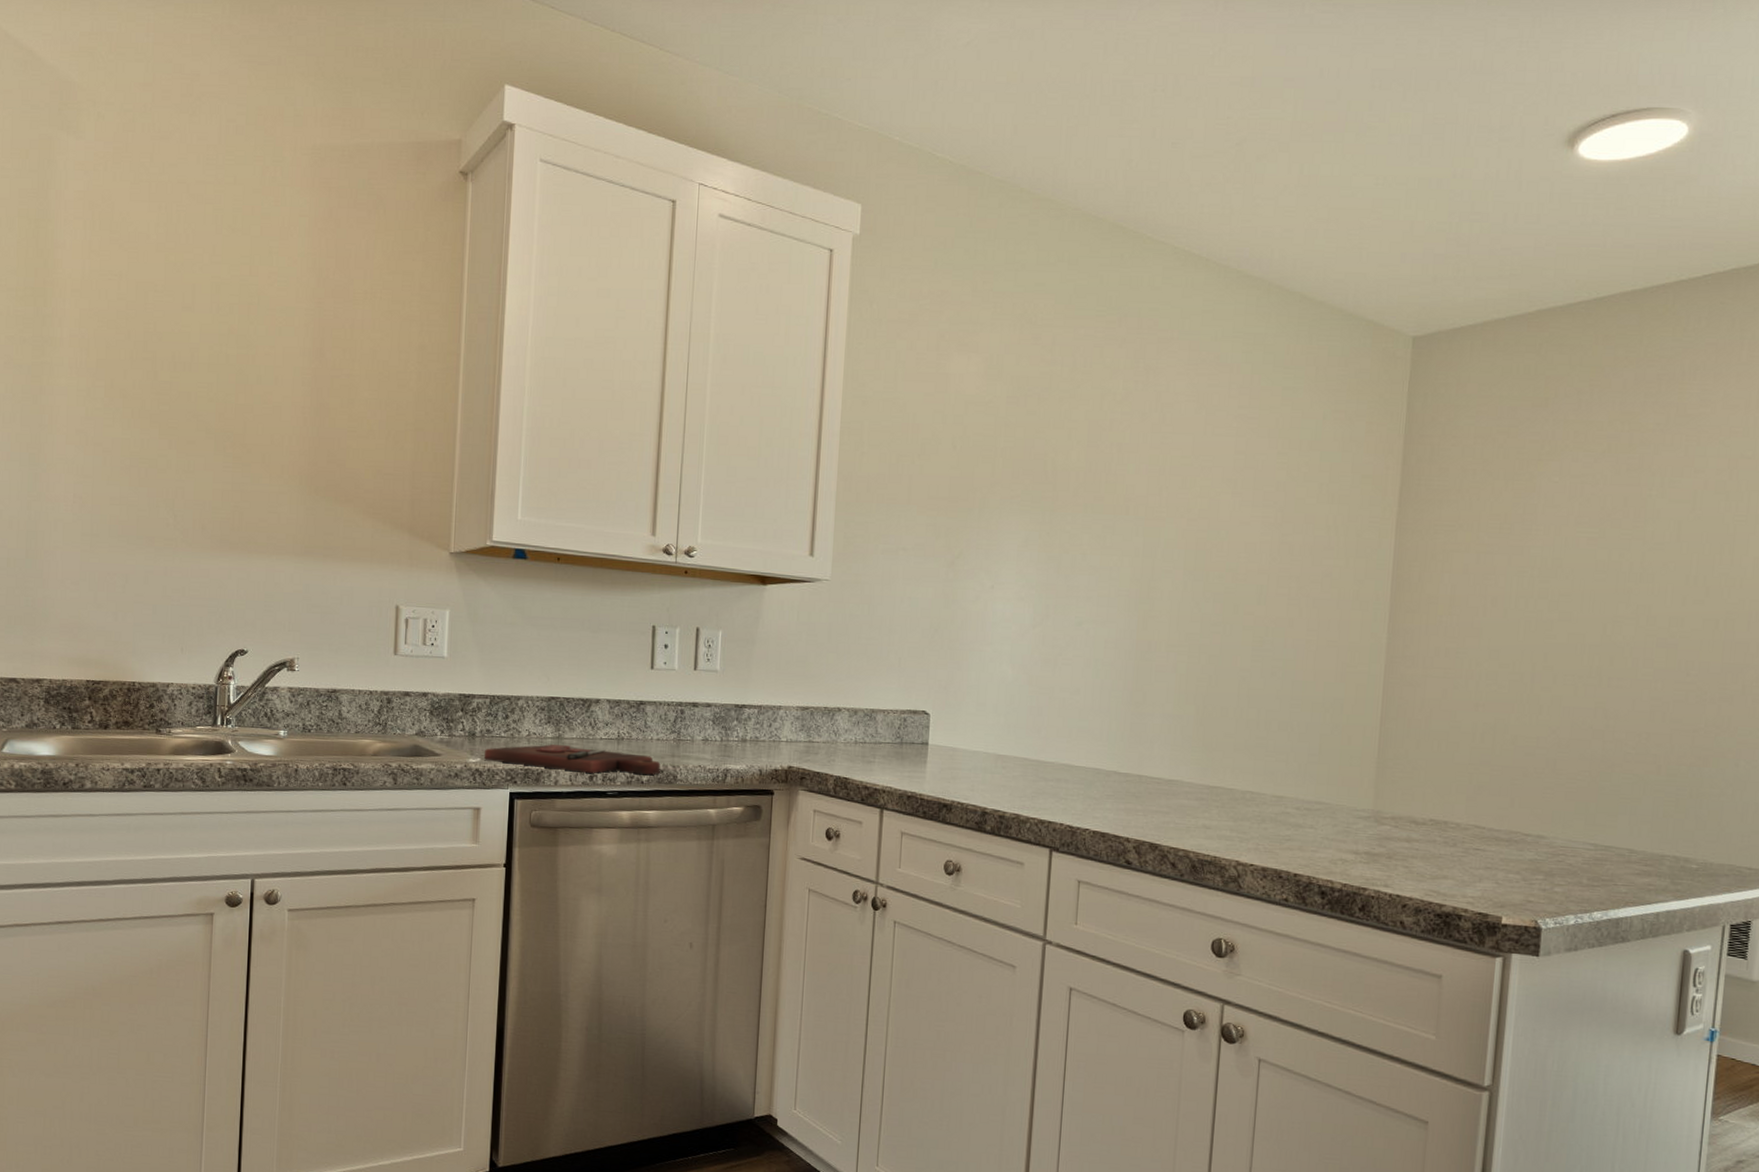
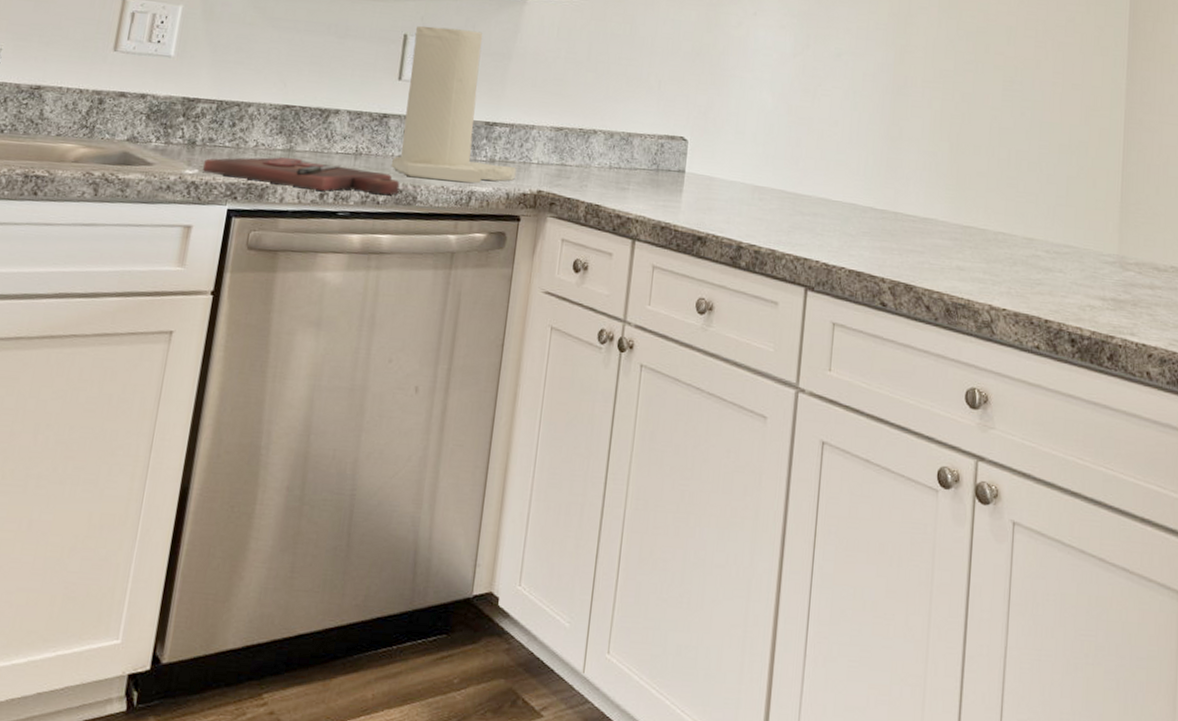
paper towel: none [650,616,767,762] -> present [390,25,517,184]

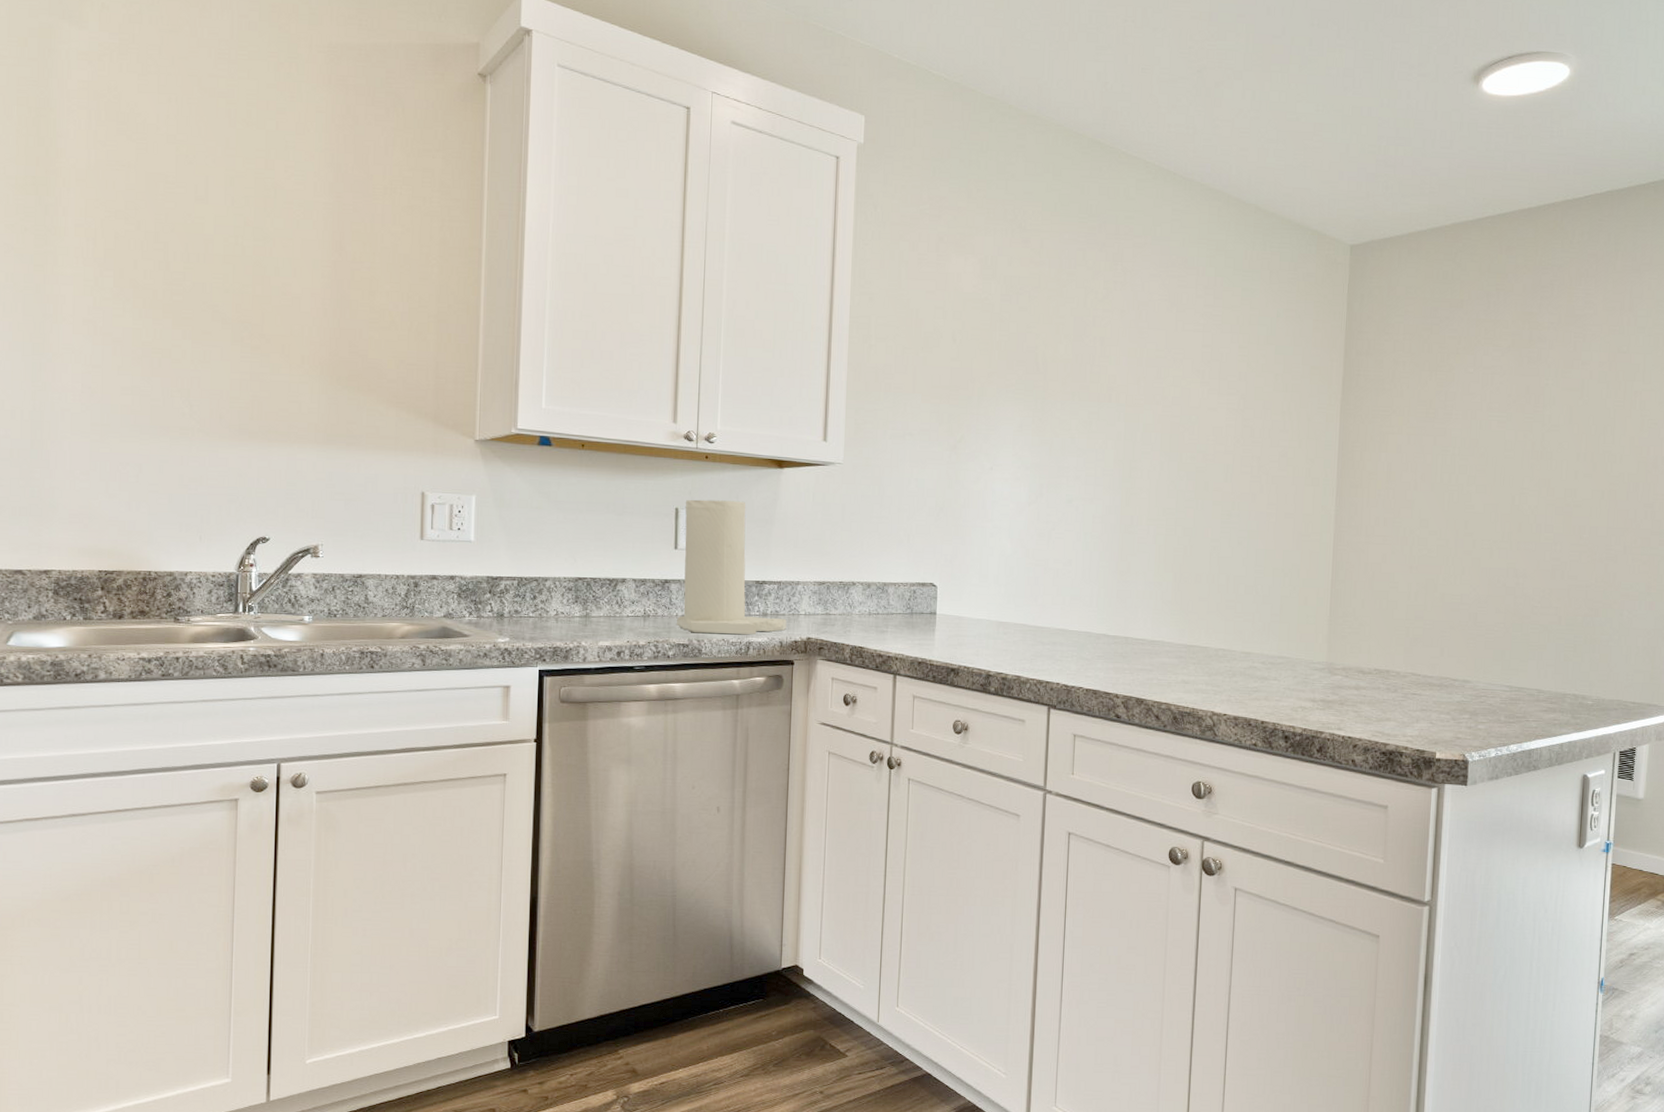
cutting board: present [203,157,400,195] -> none [513,623,686,649]

